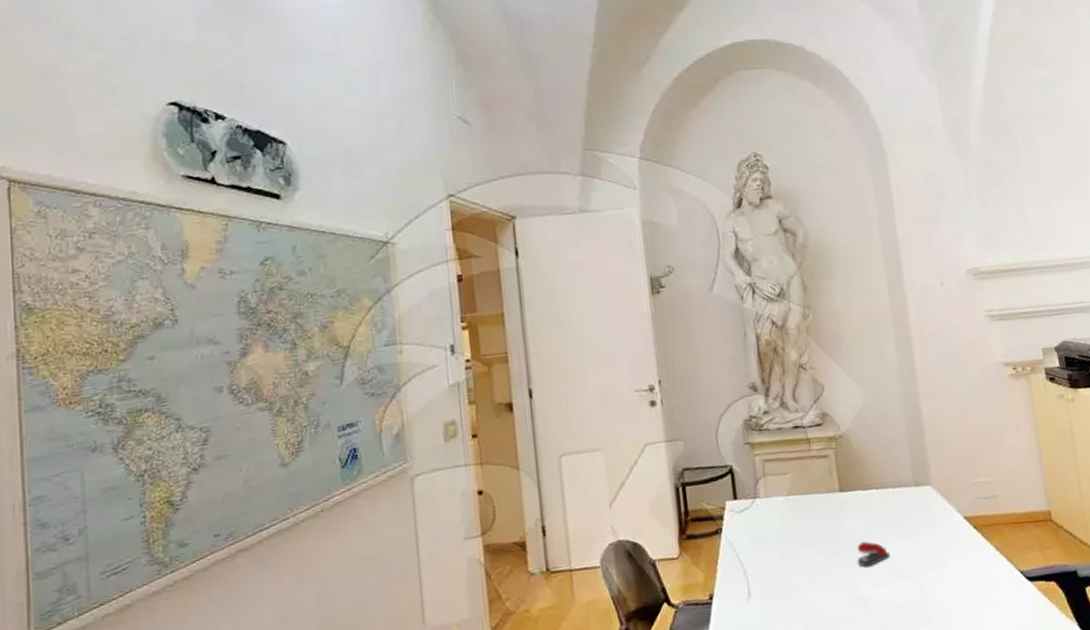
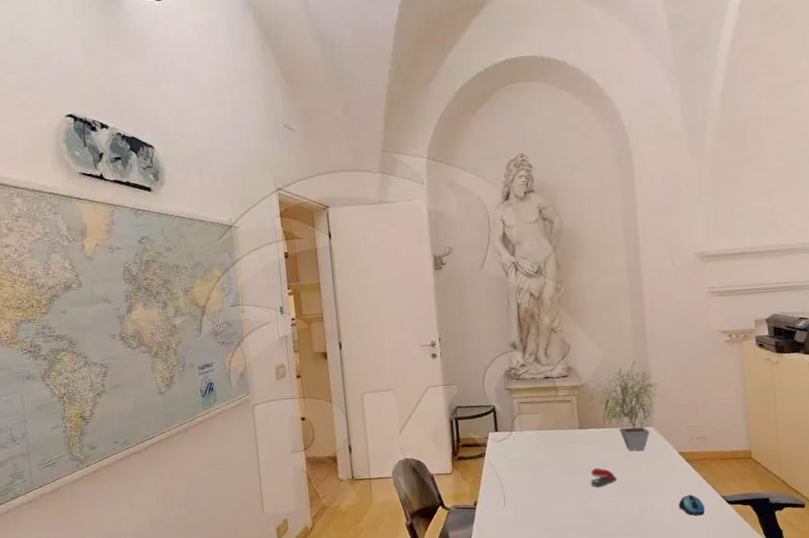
potted plant: none [847,402,939,518] -> present [588,361,662,451]
computer mouse: none [968,571,1001,599] -> present [678,495,705,516]

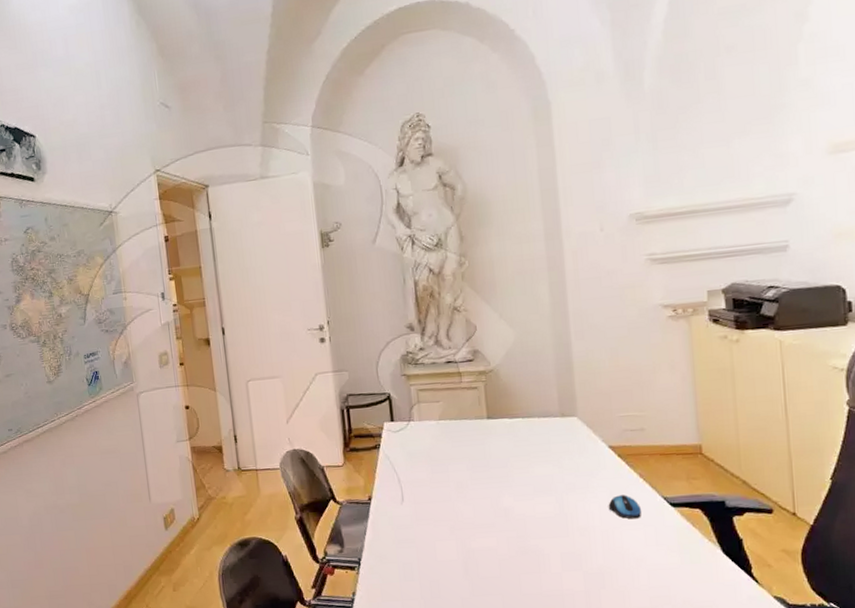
potted plant: present [588,361,662,451] -> none [497,342,588,445]
stapler: present [591,468,617,487] -> none [501,462,532,484]

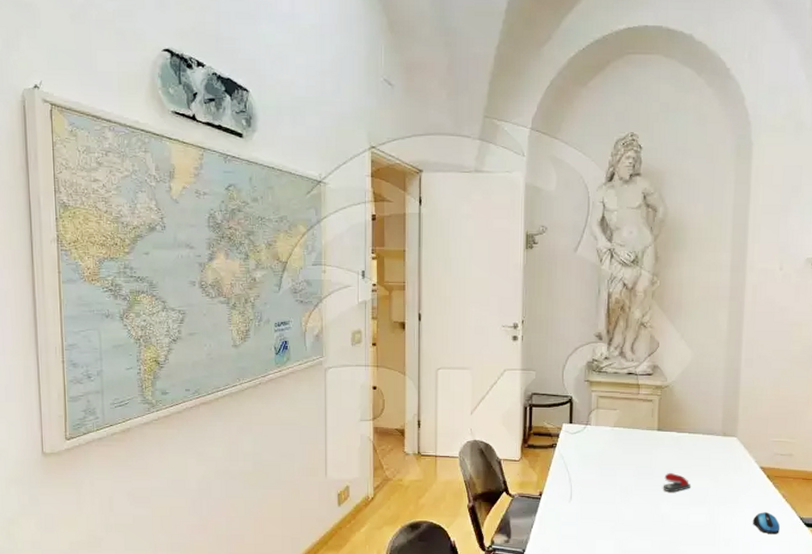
stapler: none [501,462,532,484] -> present [664,473,691,493]

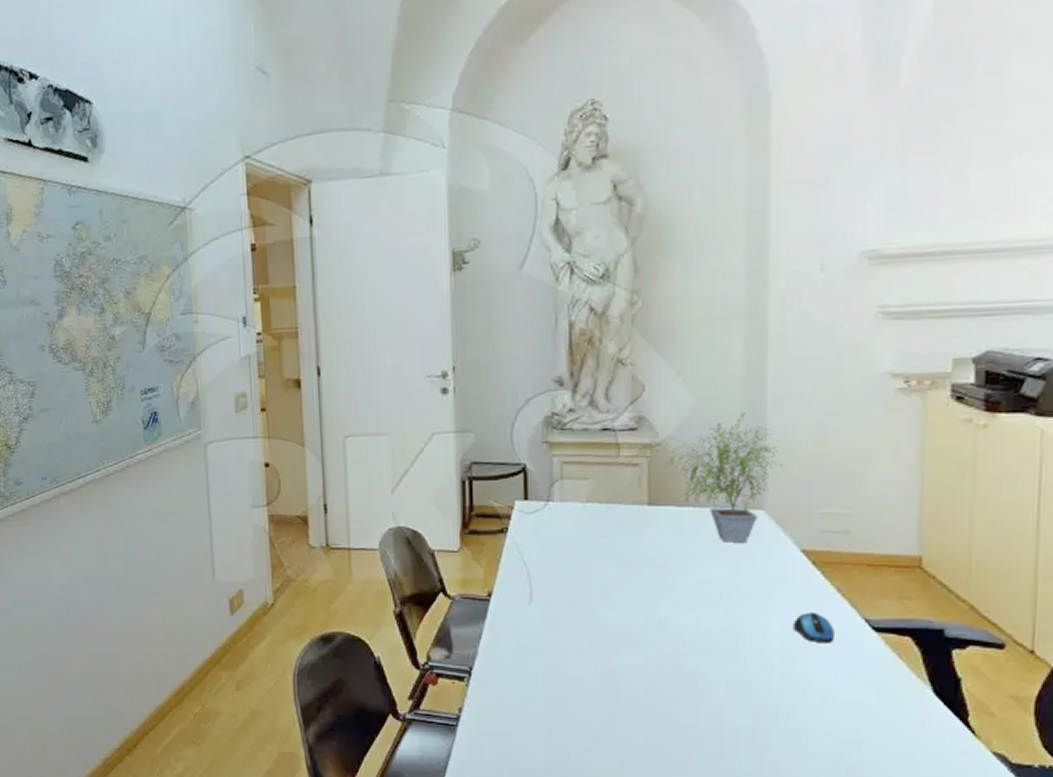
stapler: present [664,473,691,493] -> none [660,562,699,588]
potted plant: none [671,366,751,460] -> present [666,412,783,543]

